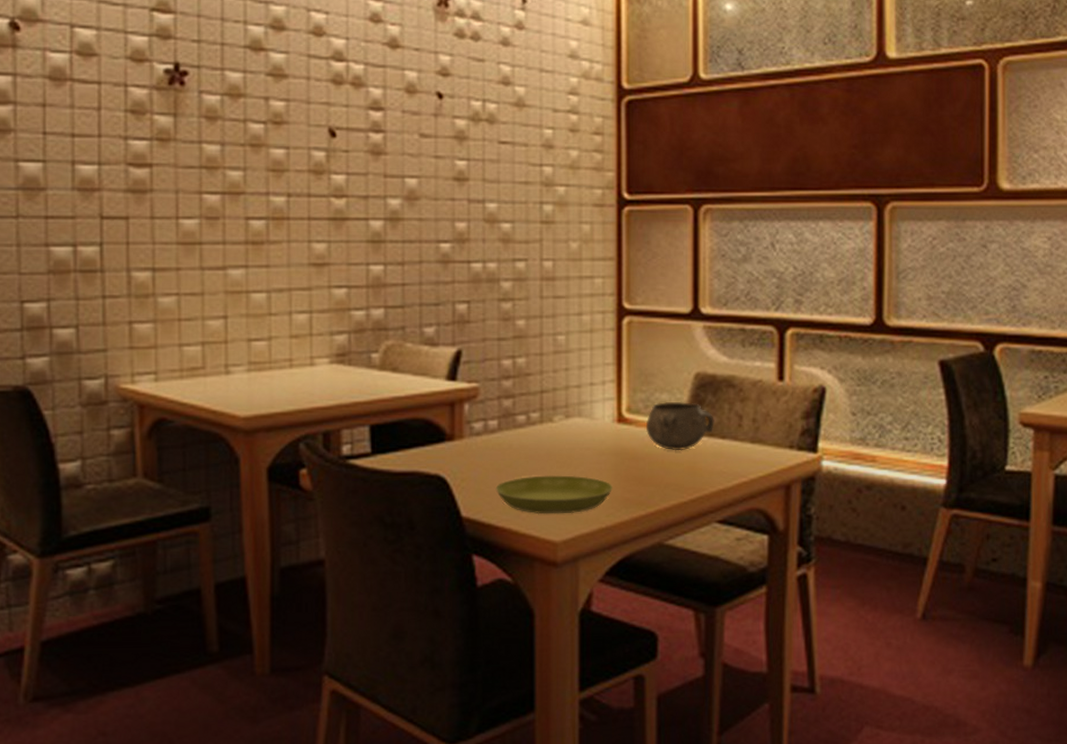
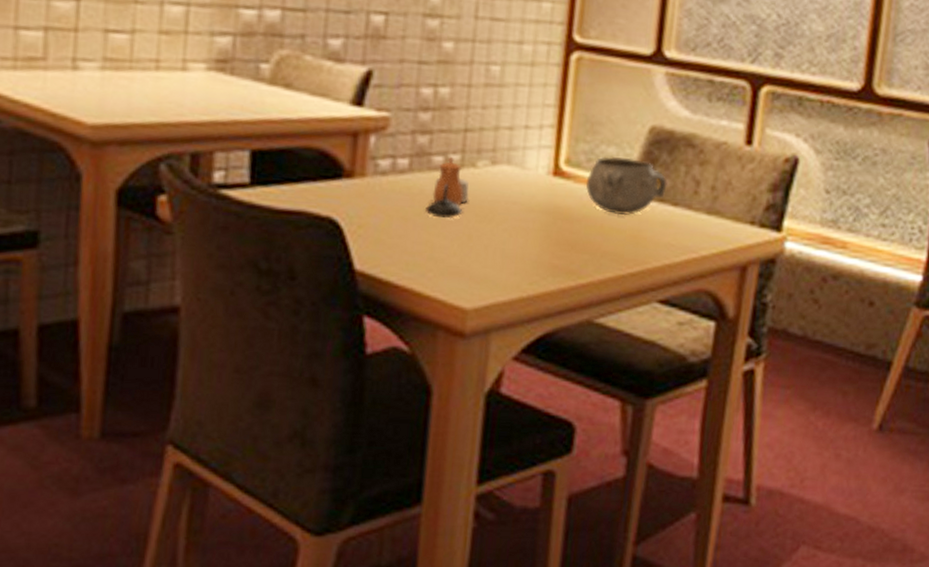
saucer: present [495,475,614,515] -> none [398,229,541,278]
teapot: none [515,414,549,467] -> present [425,156,469,219]

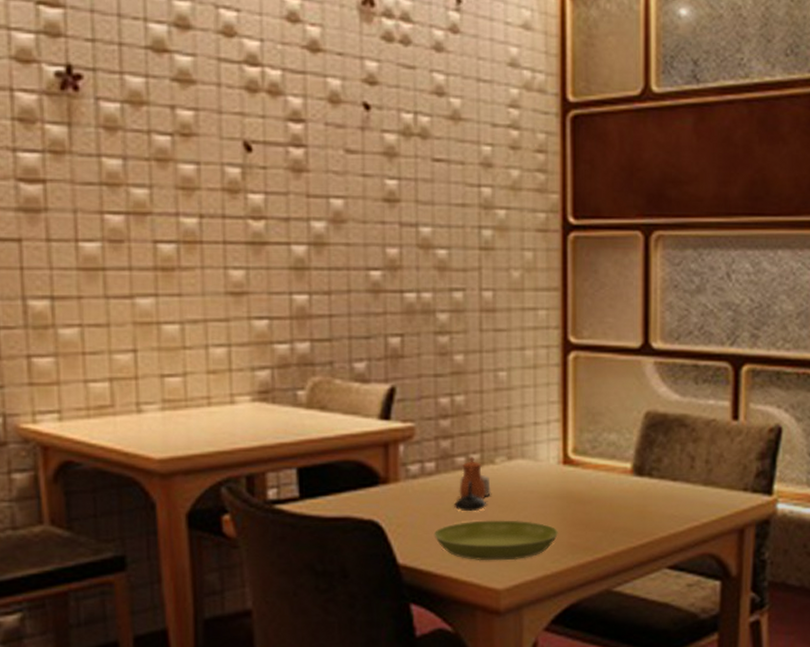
saucer: none [398,229,541,278] -> present [433,520,559,561]
decorative bowl: present [585,156,667,216] -> none [593,441,665,494]

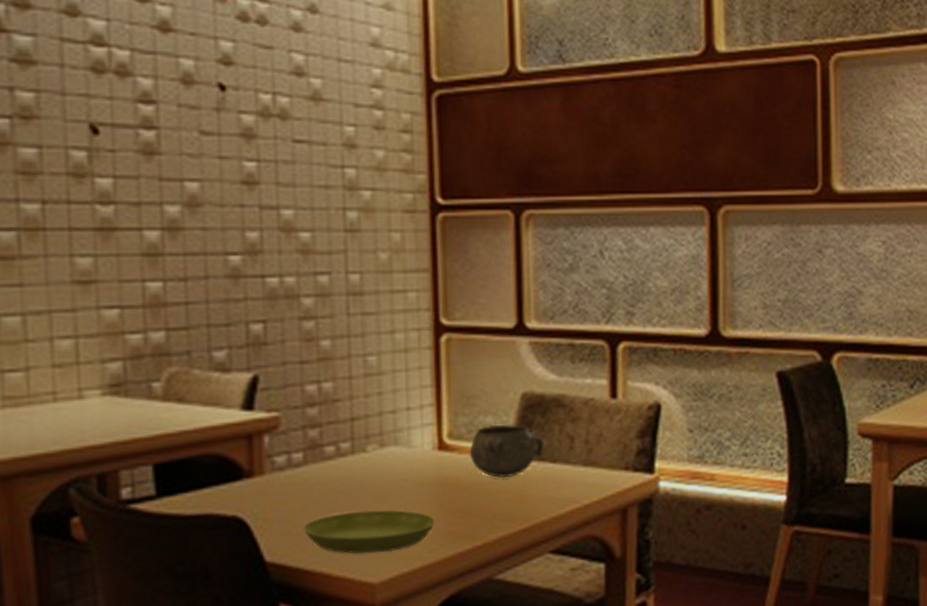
teapot: present [454,456,491,512] -> none [324,445,363,503]
decorative bowl: none [593,441,665,494] -> present [469,424,544,478]

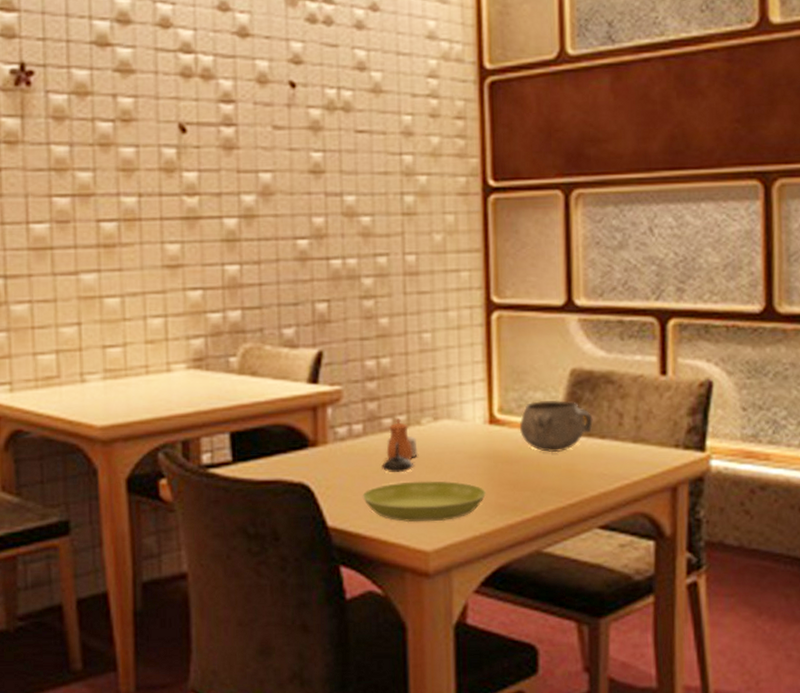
teapot: none [324,445,363,503] -> present [382,417,418,473]

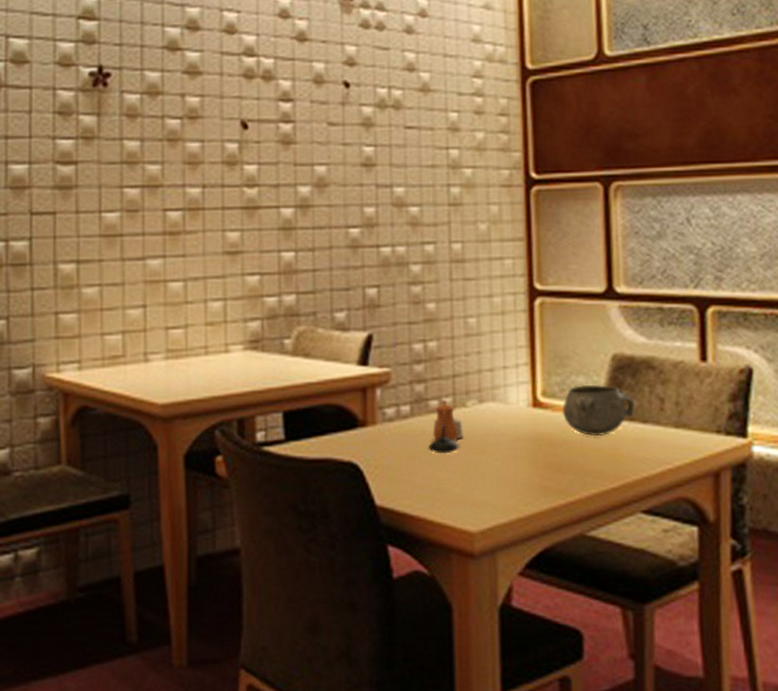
saucer: present [362,480,487,523] -> none [409,462,531,503]

